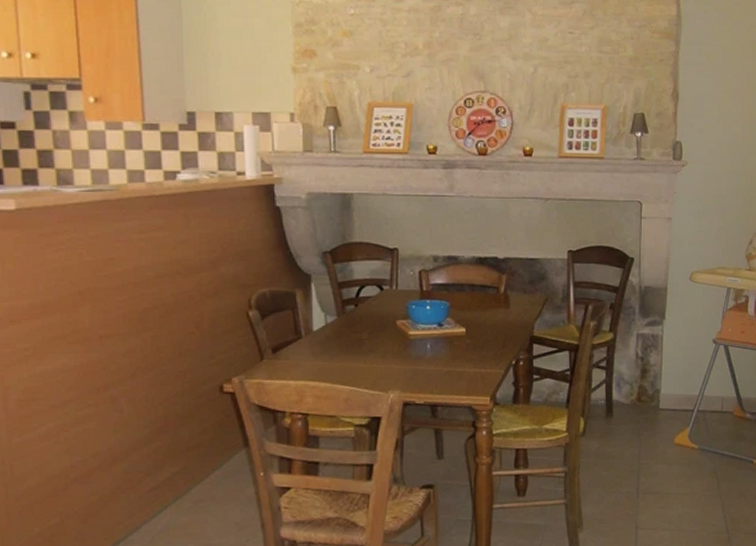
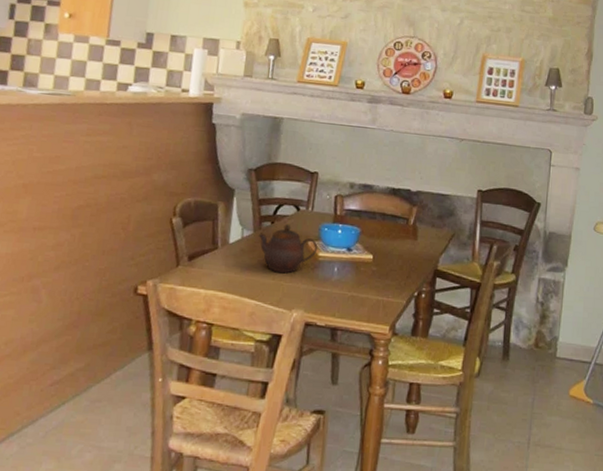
teapot: none [344,306,407,356] -> present [259,225,318,274]

